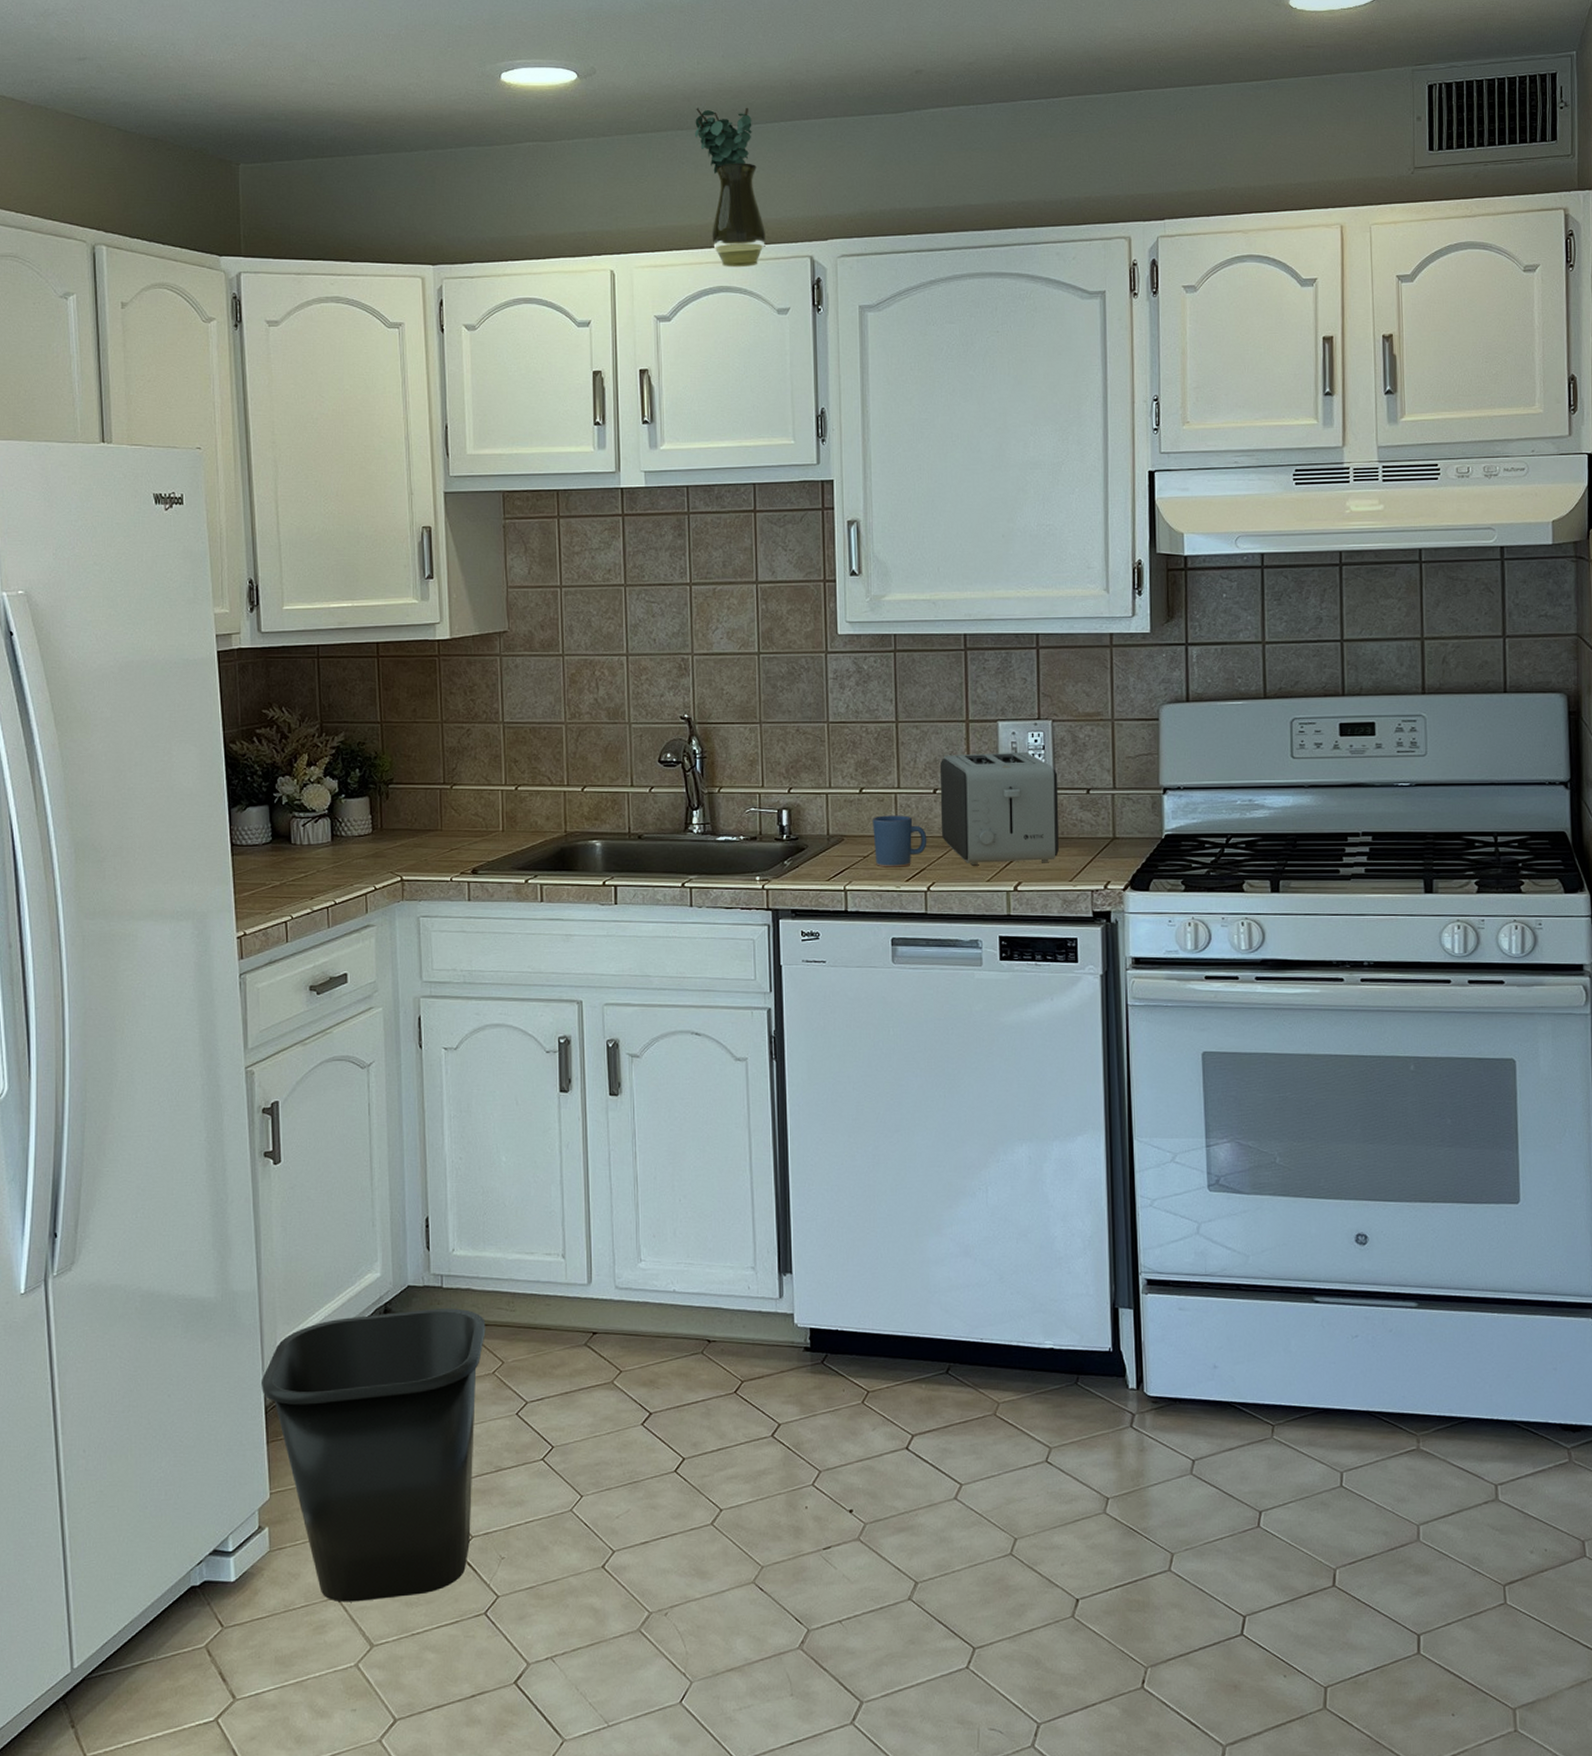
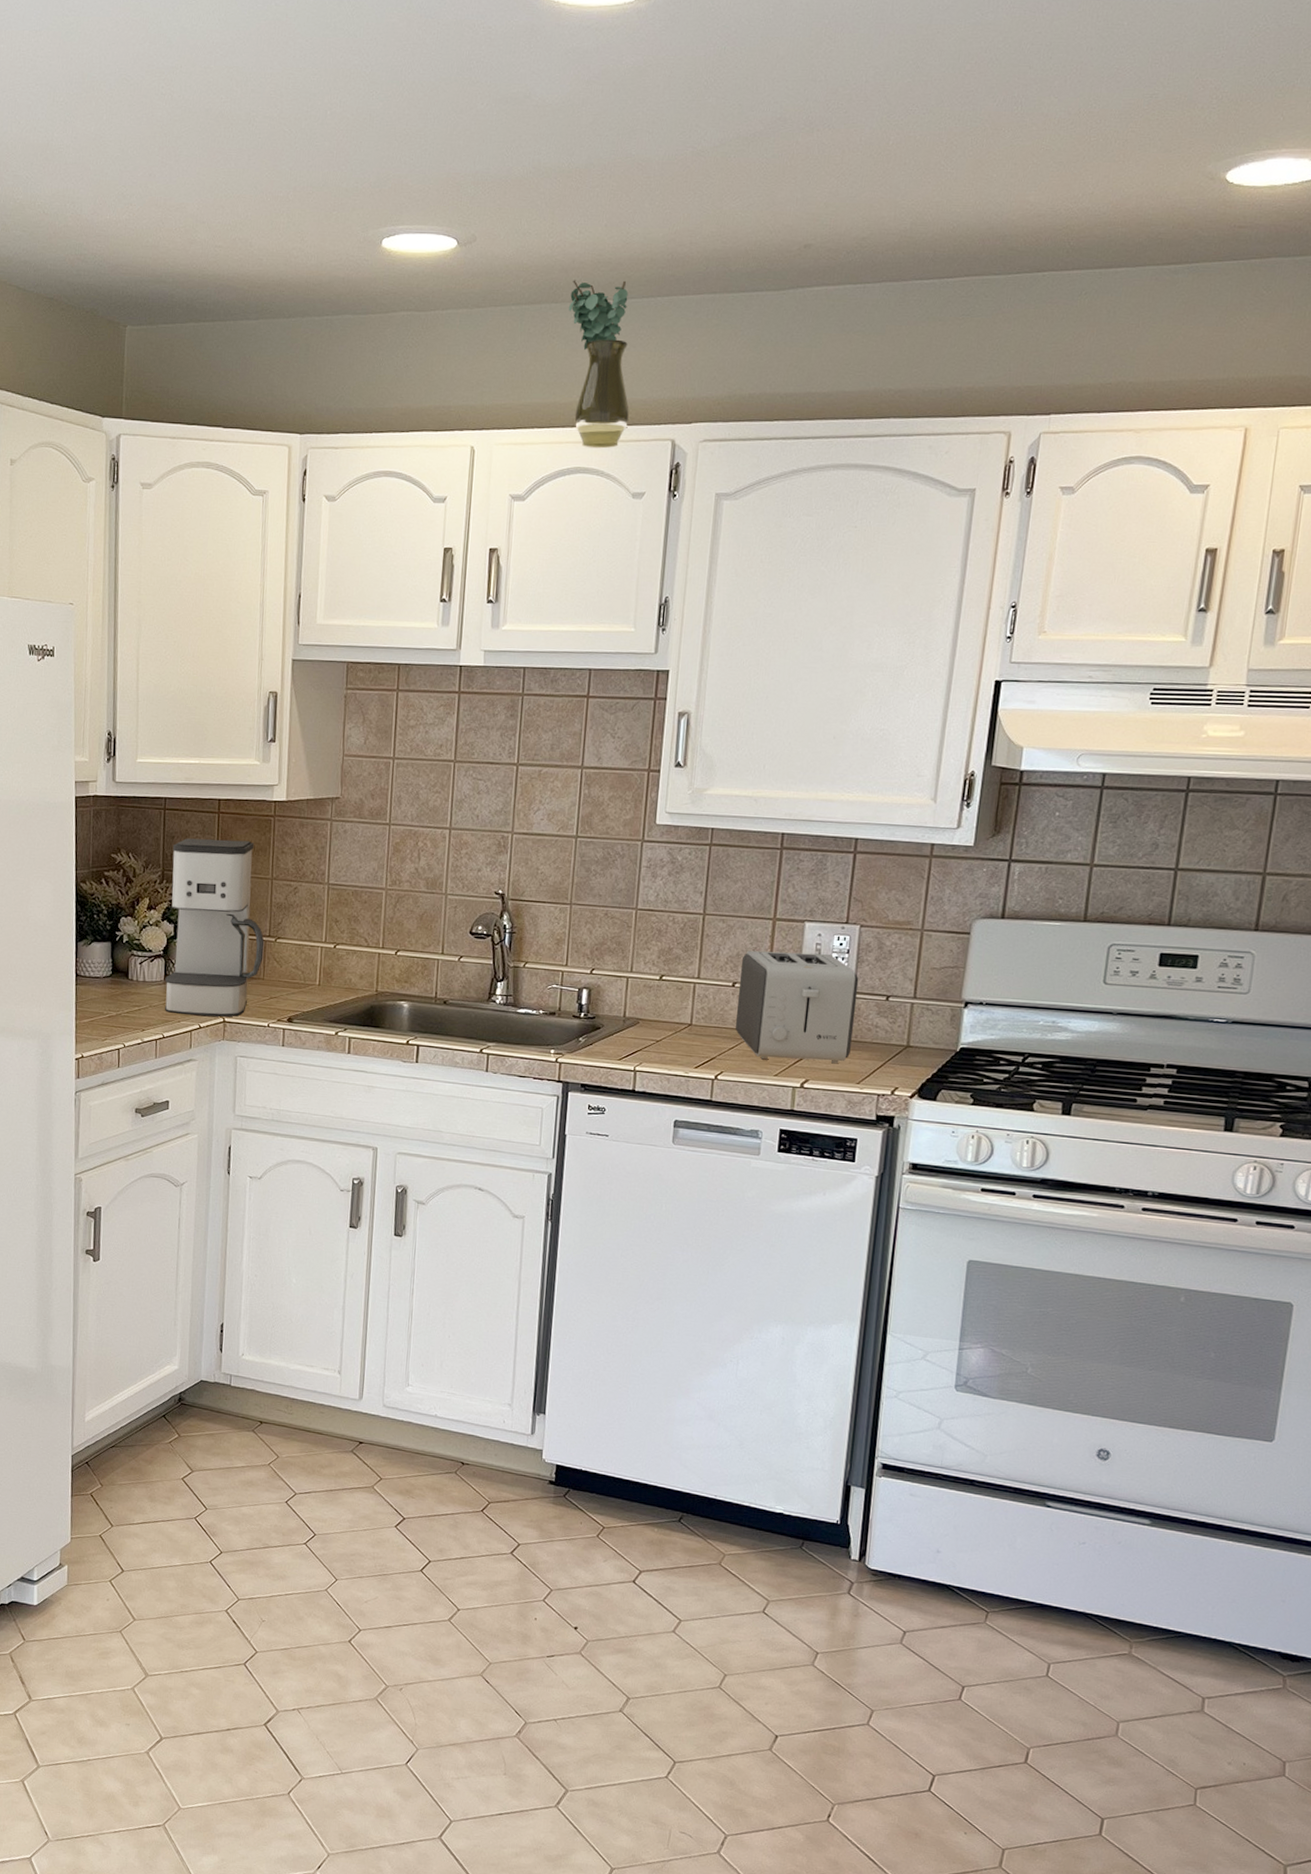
waste bin: present [262,1308,486,1603] -> none [70,1400,266,1640]
coffee maker: none [330,684,439,877] -> present [165,838,265,1017]
mug: present [873,815,927,868] -> none [667,1003,721,1055]

